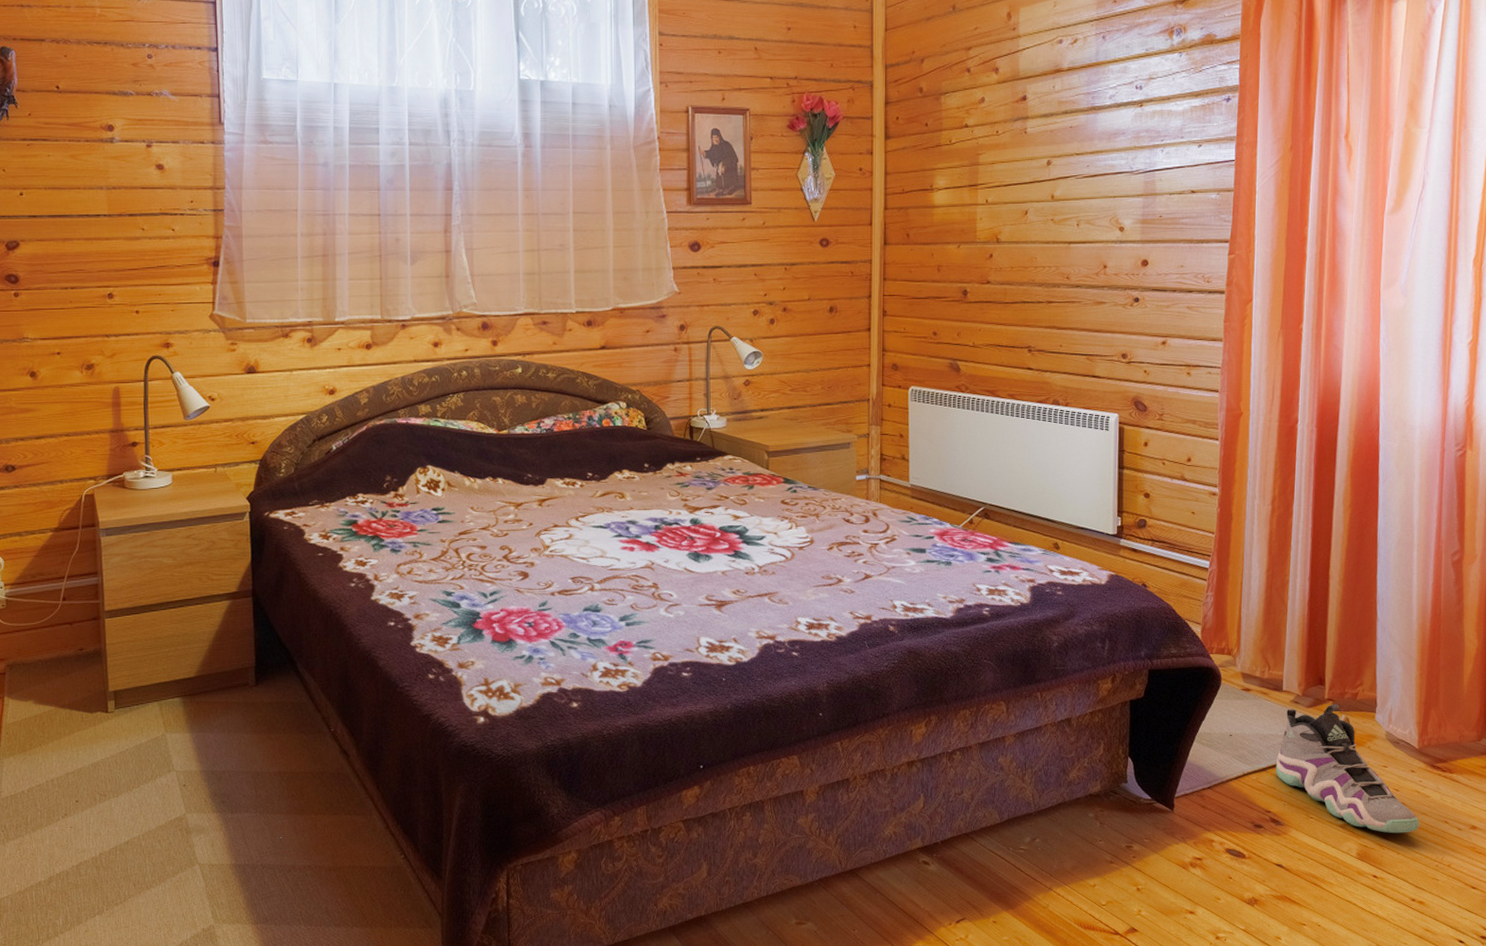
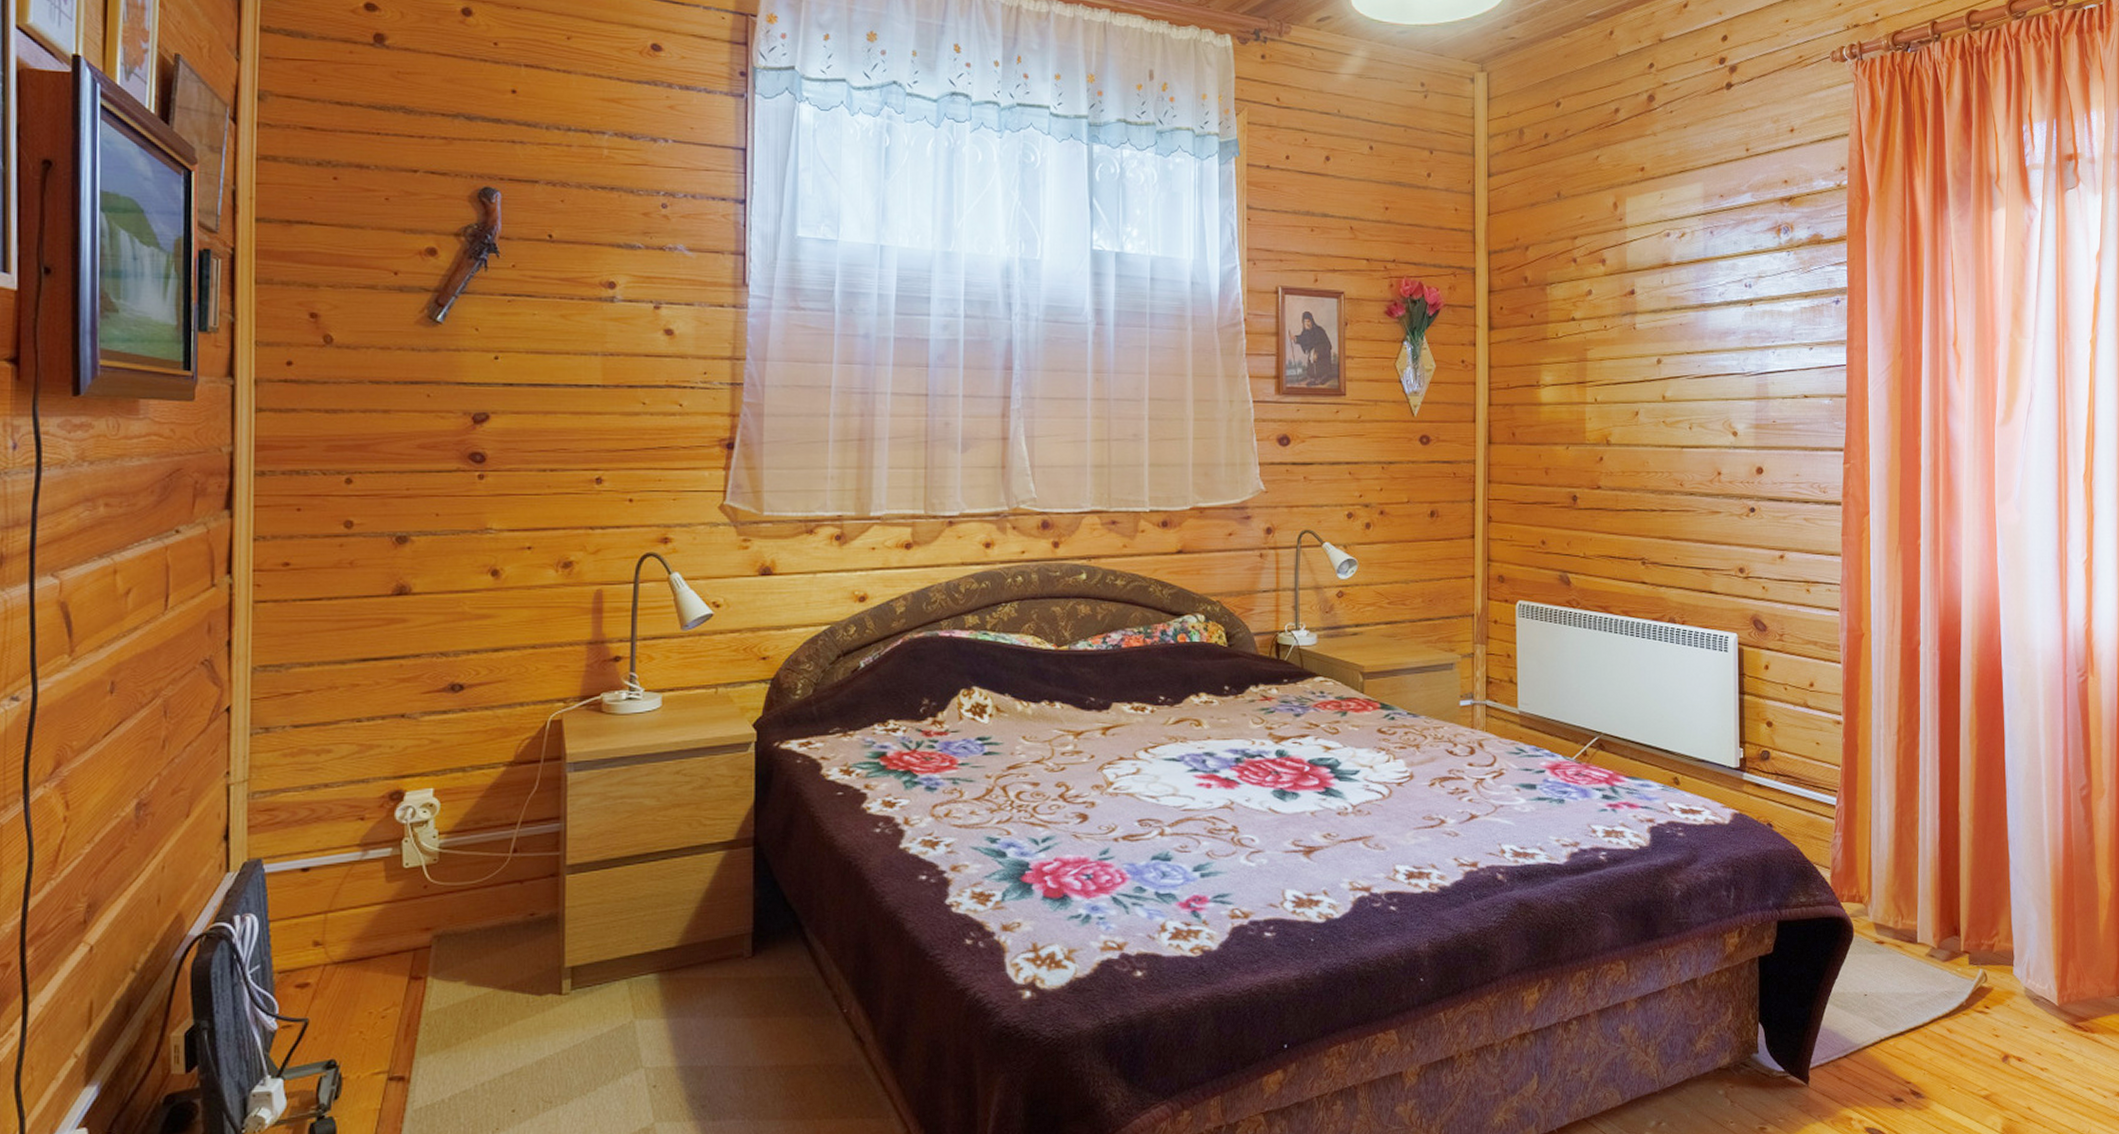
sneaker: present [1275,704,1419,834] -> none [1913,956,2064,1104]

